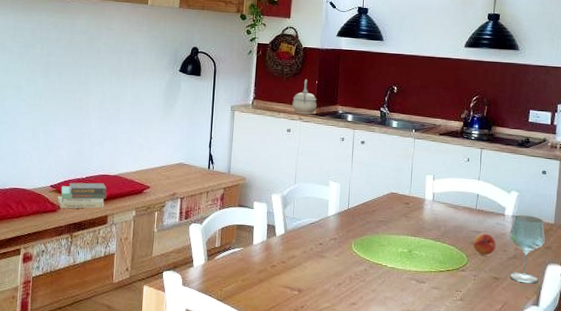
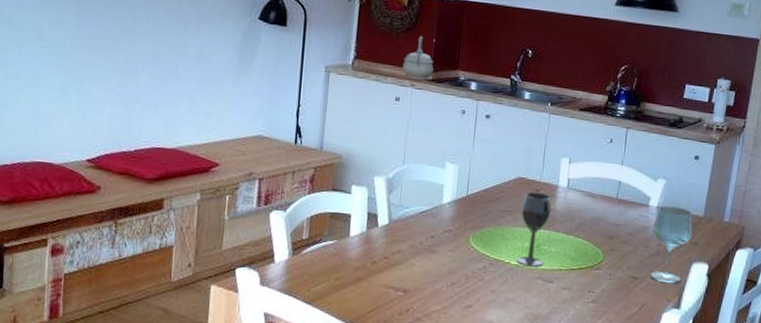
books: present [57,182,107,209] -> none [95,156,163,190]
wine glass: none [392,204,420,269] -> present [516,192,552,267]
fruit: present [473,233,496,256] -> none [611,226,637,252]

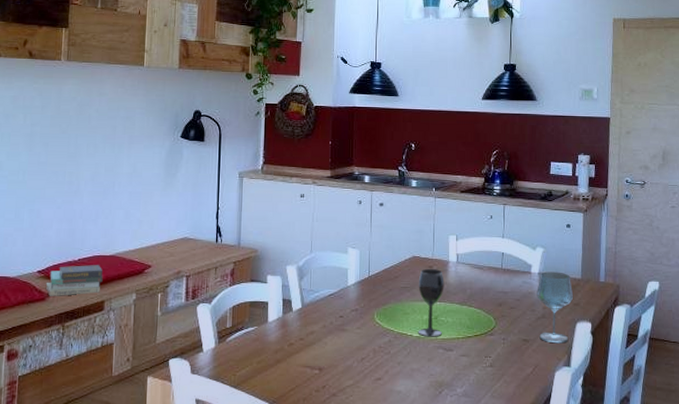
books: none [95,156,163,190] -> present [45,265,103,296]
kettle: present [402,35,434,81] -> none [305,139,332,178]

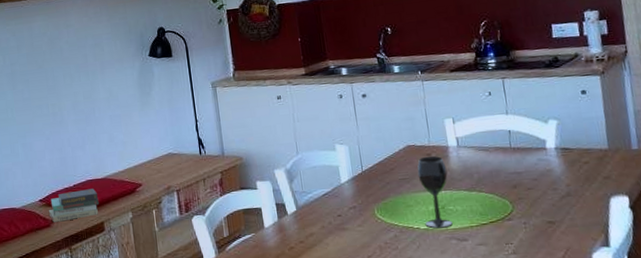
wine glass: present [537,271,574,344] -> none [556,144,603,223]

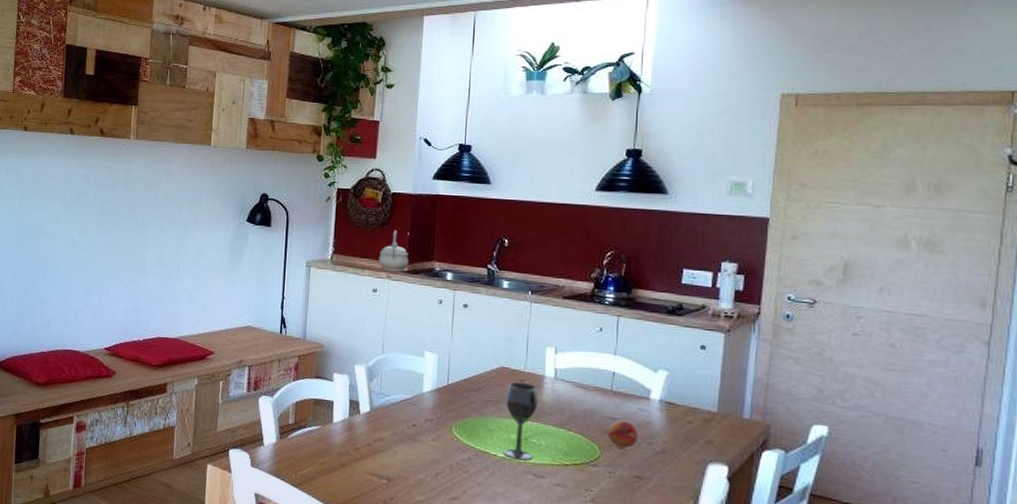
books: present [48,188,99,222] -> none [112,345,166,376]
kettle: none [276,37,305,78] -> present [378,229,409,272]
fruit: none [515,173,544,199] -> present [608,420,639,449]

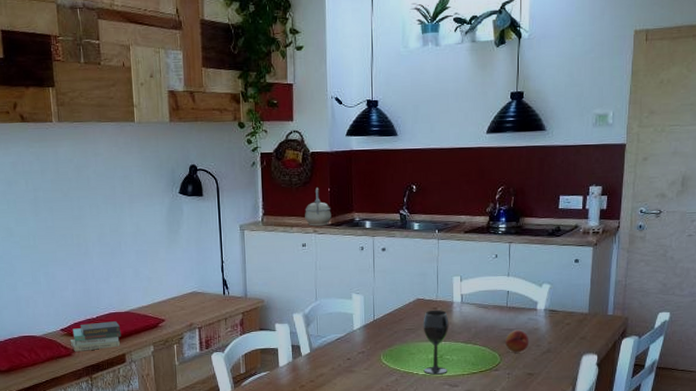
books: none [112,345,166,376] -> present [69,321,122,352]

